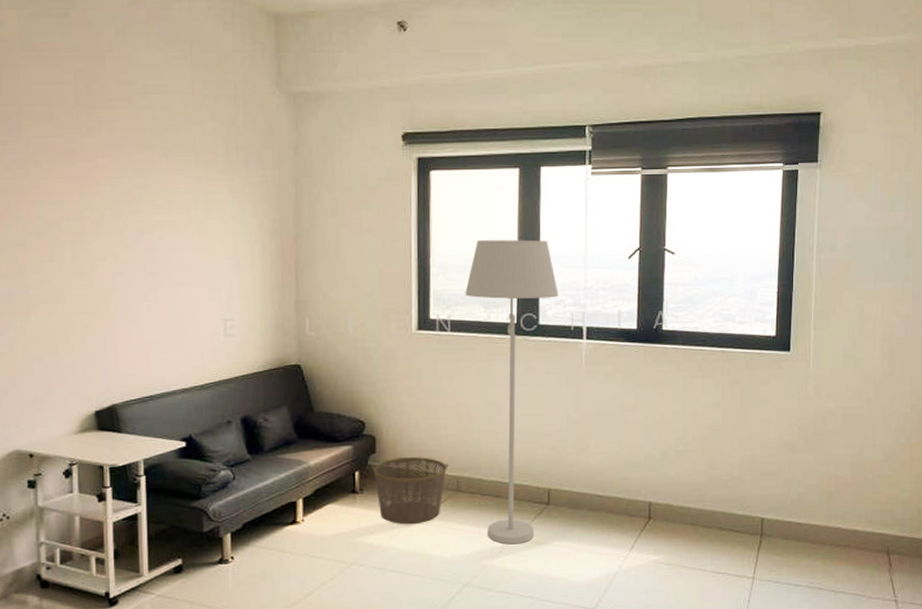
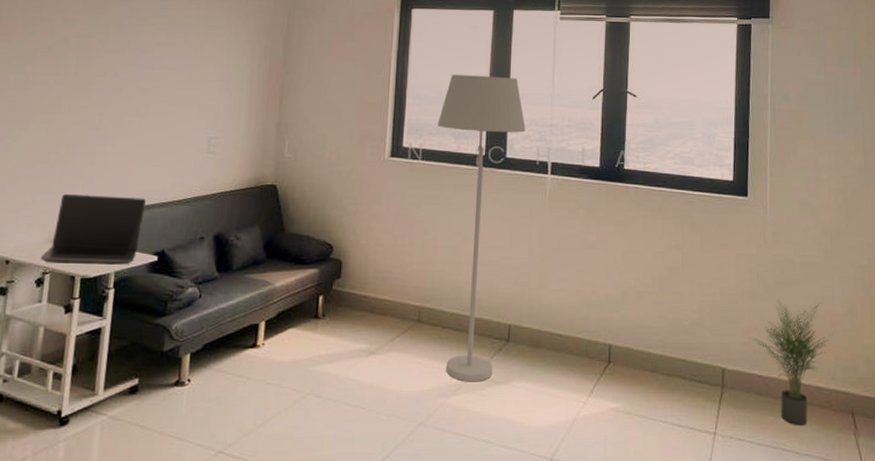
laptop computer: none [64,384,167,453] -> present [40,193,147,264]
basket: present [372,457,448,524] -> none [336,284,411,354]
potted plant: none [789,450,872,566] -> present [750,299,833,425]

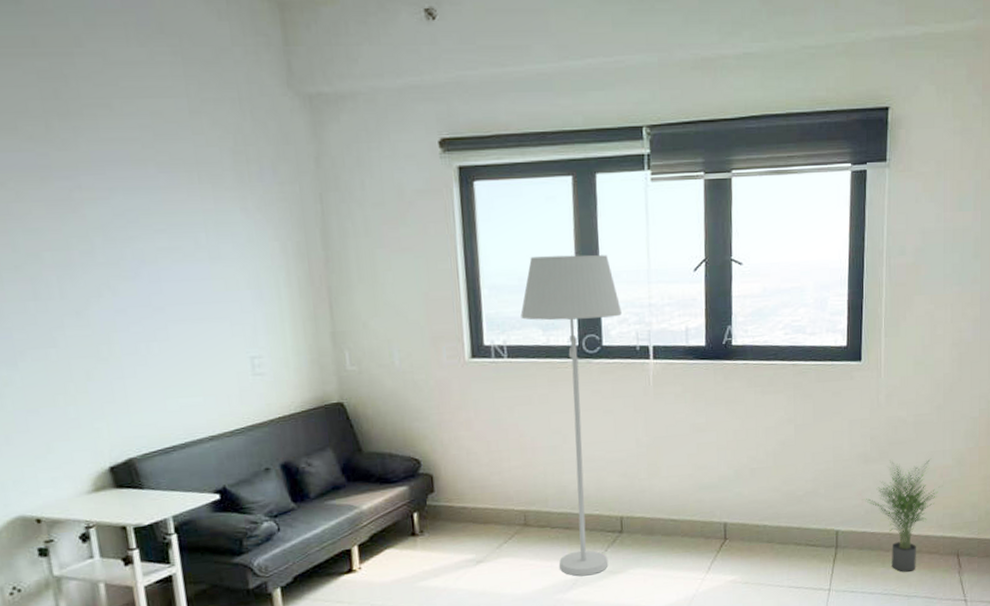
laptop computer: present [40,193,147,264] -> none [78,433,194,515]

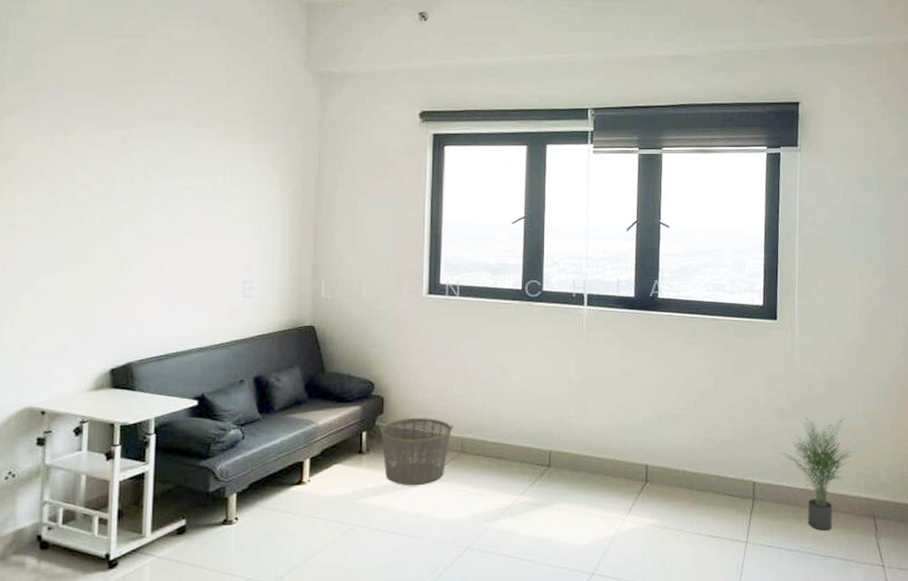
basket: none [431,493,514,564] -> present [379,418,453,485]
floor lamp: present [520,254,622,577] -> none [474,211,562,507]

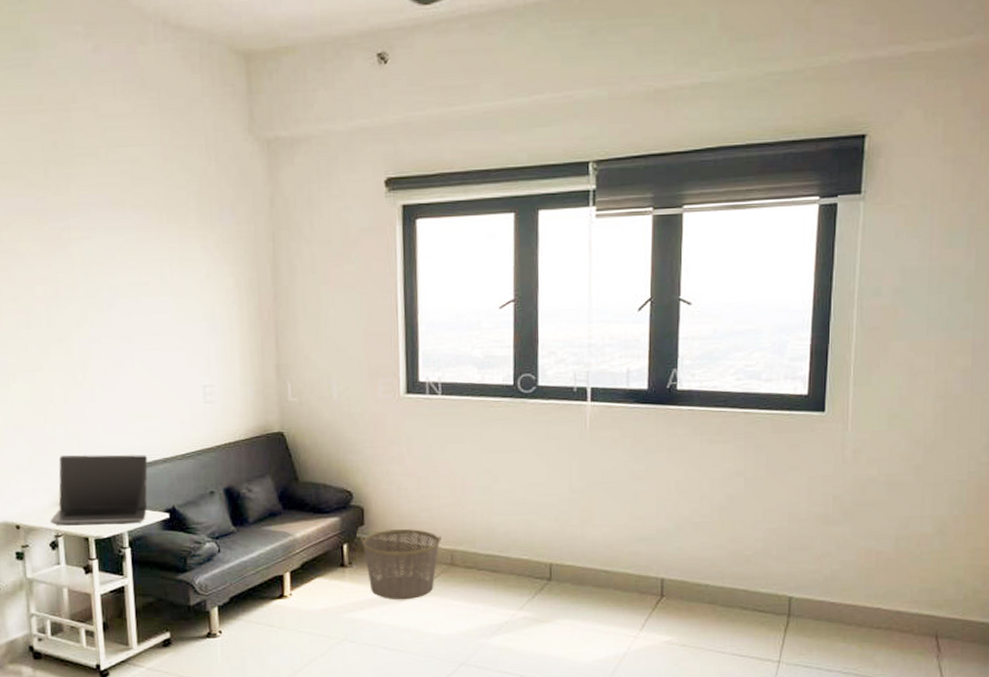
laptop computer: none [77,342,183,411] -> present [50,454,148,525]
potted plant: present [779,415,857,530] -> none [821,522,920,650]

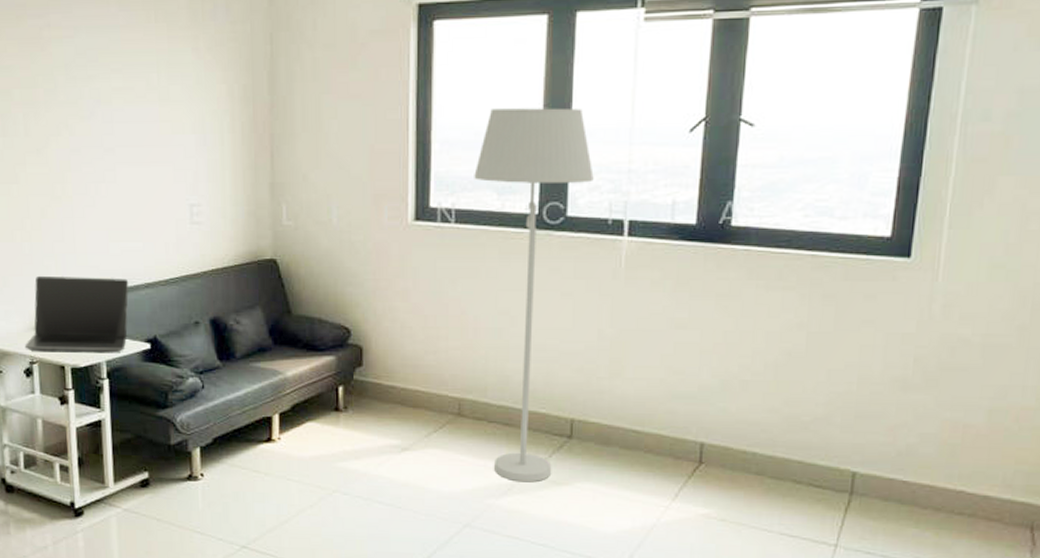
basket: present [360,529,441,599] -> none [358,373,448,450]
floor lamp: none [456,292,560,622] -> present [474,108,594,483]

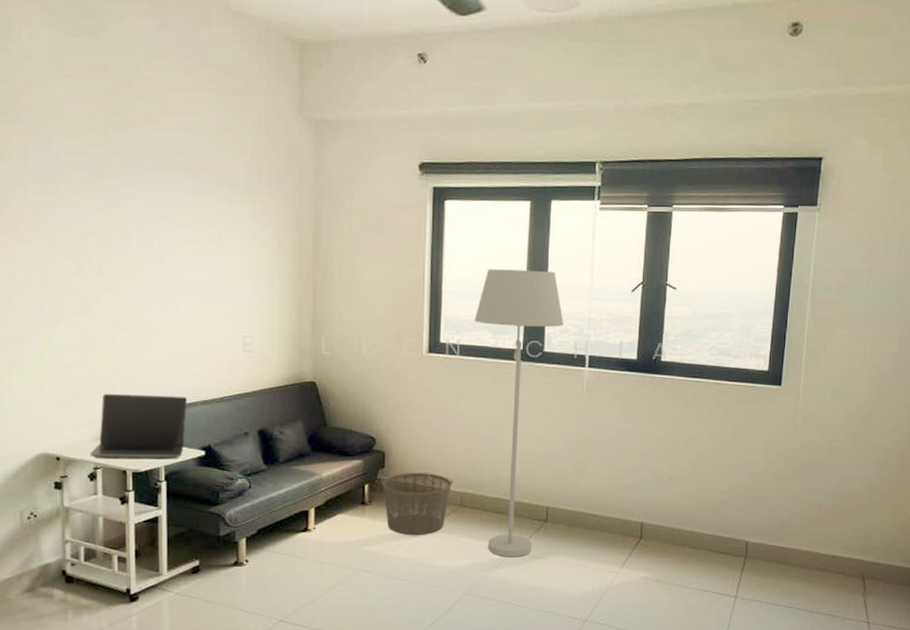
basket: none [358,373,448,450] -> present [381,473,453,535]

